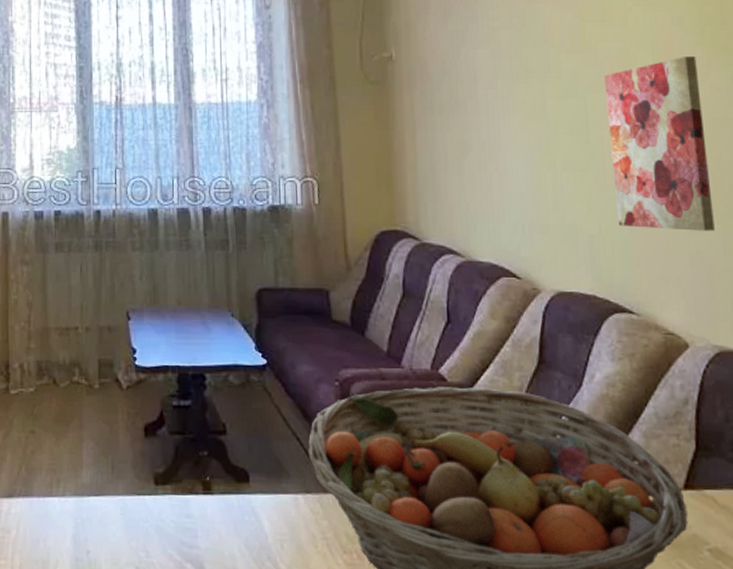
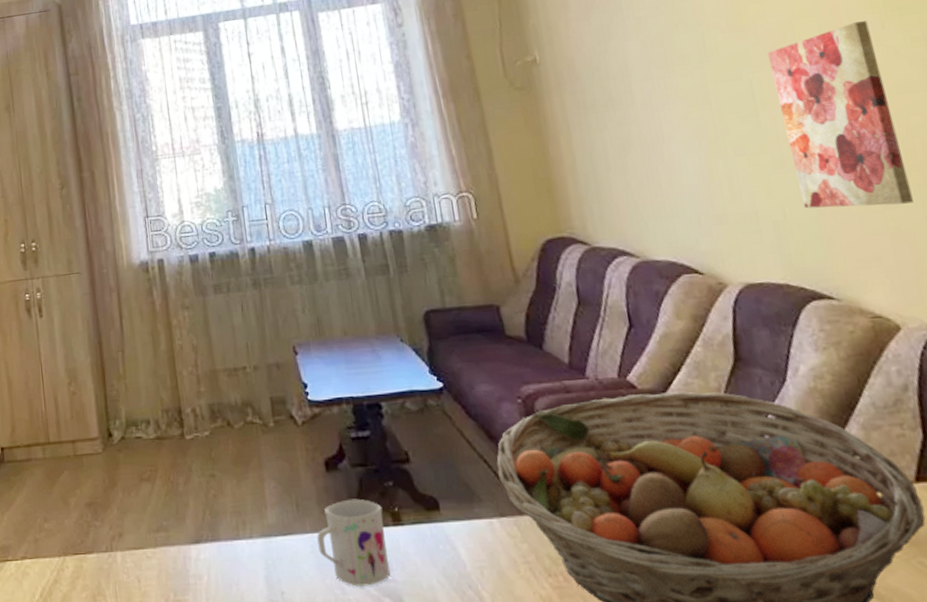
mug: none [128,465,195,551] -> present [317,498,391,587]

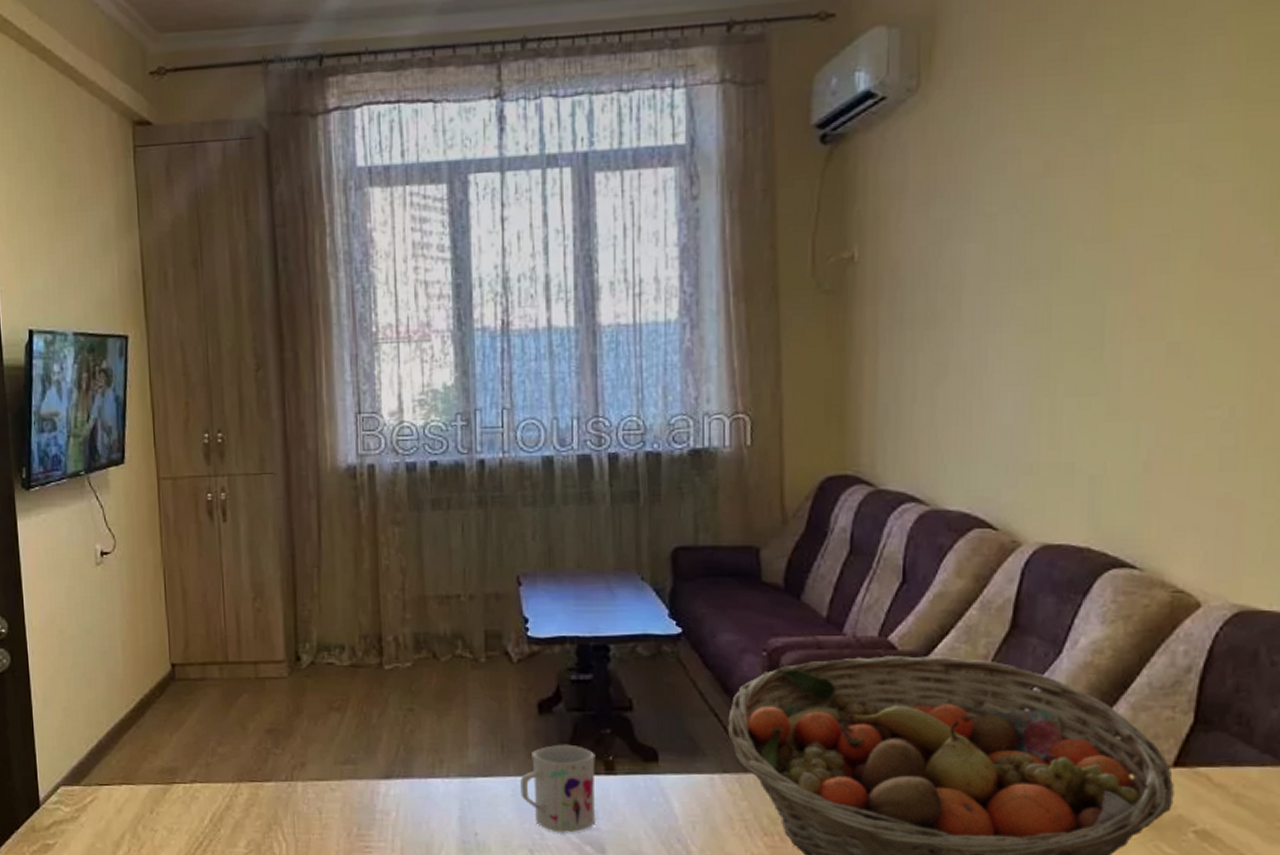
wall art: present [768,21,914,209] -> none [1128,243,1260,468]

